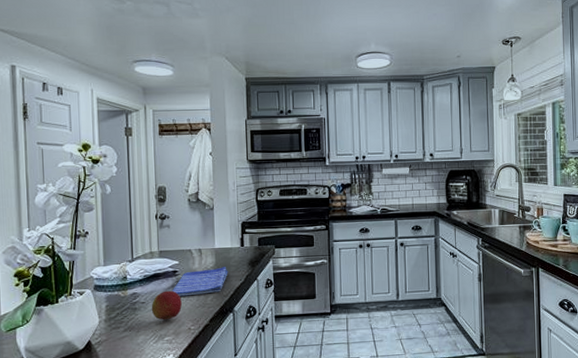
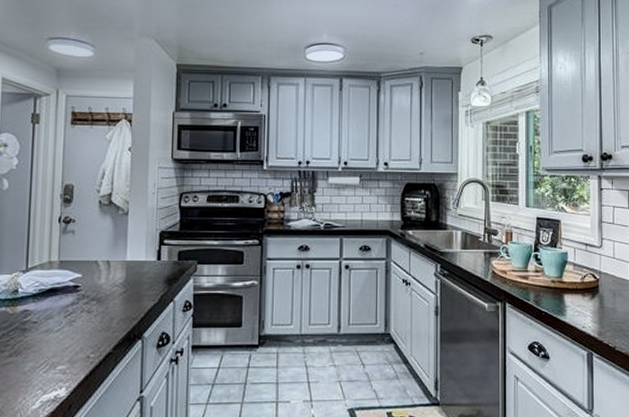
apple: present [151,290,182,320] -> none [44,309,82,345]
dish towel: present [172,267,228,297] -> none [70,284,140,317]

